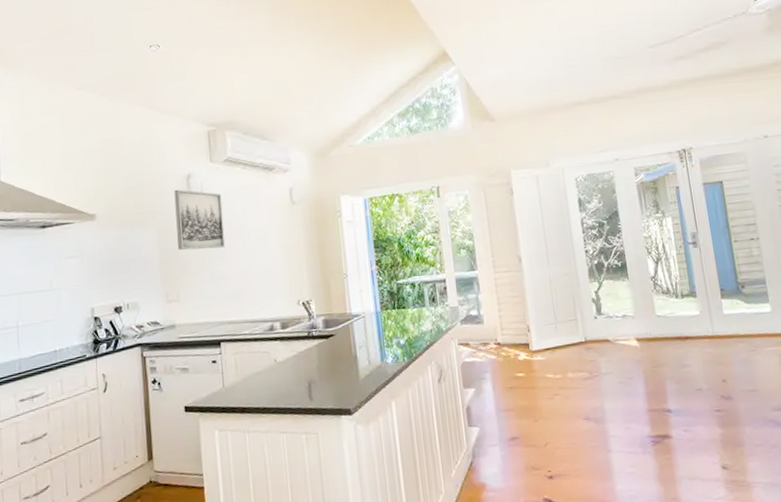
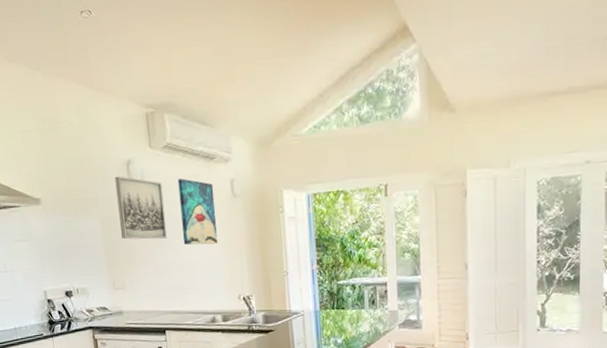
wall art: none [237,189,276,253] -> present [178,179,218,245]

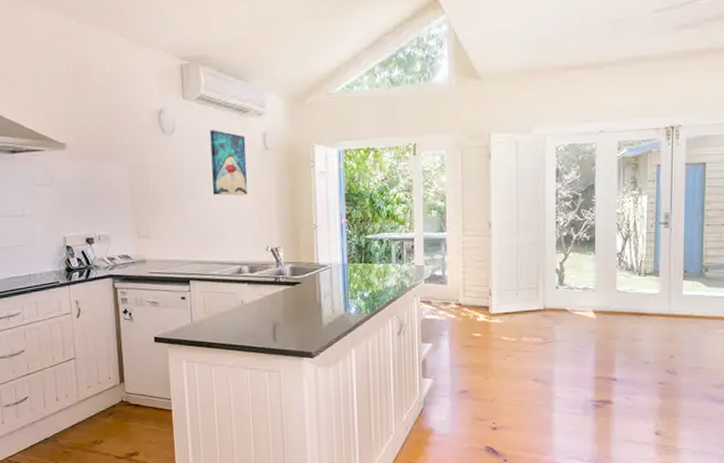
wall art: present [114,176,167,240] -> none [145,124,196,188]

